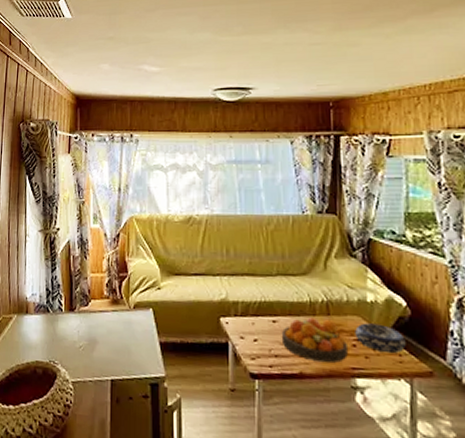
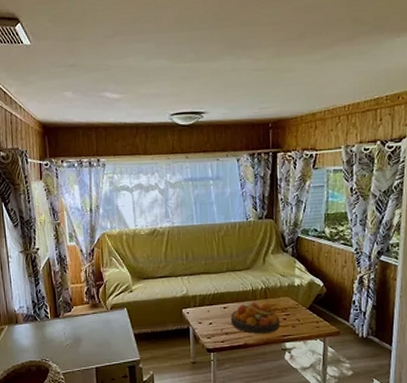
decorative bowl: present [355,323,406,353] -> none [285,301,322,321]

